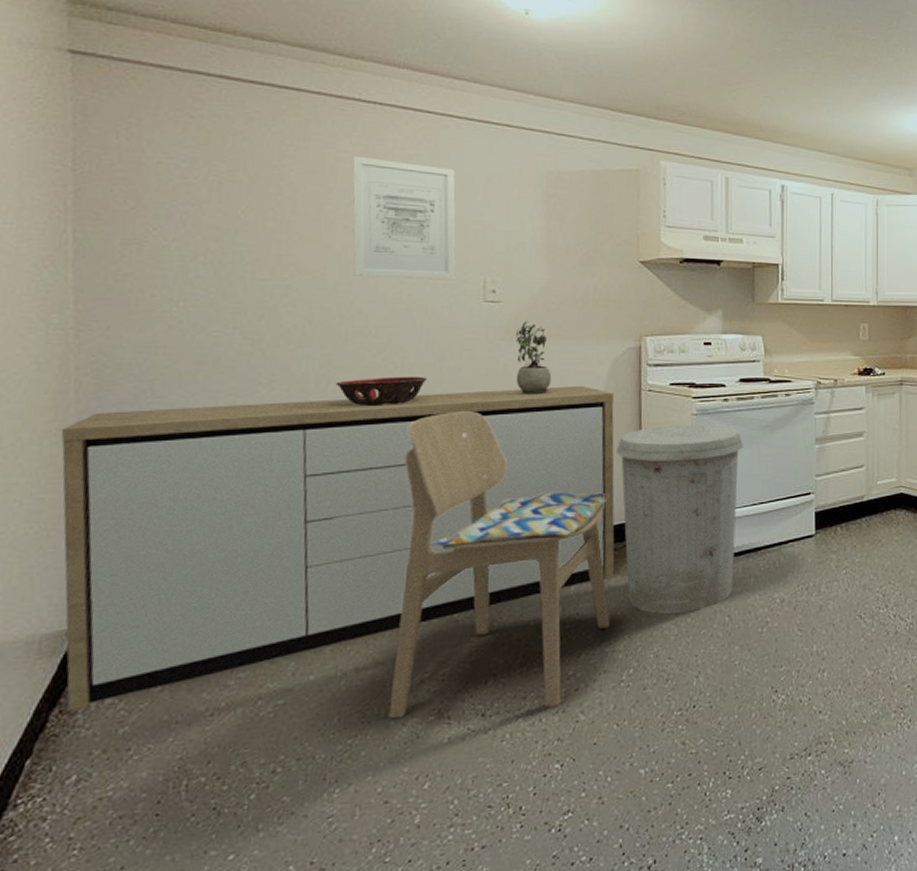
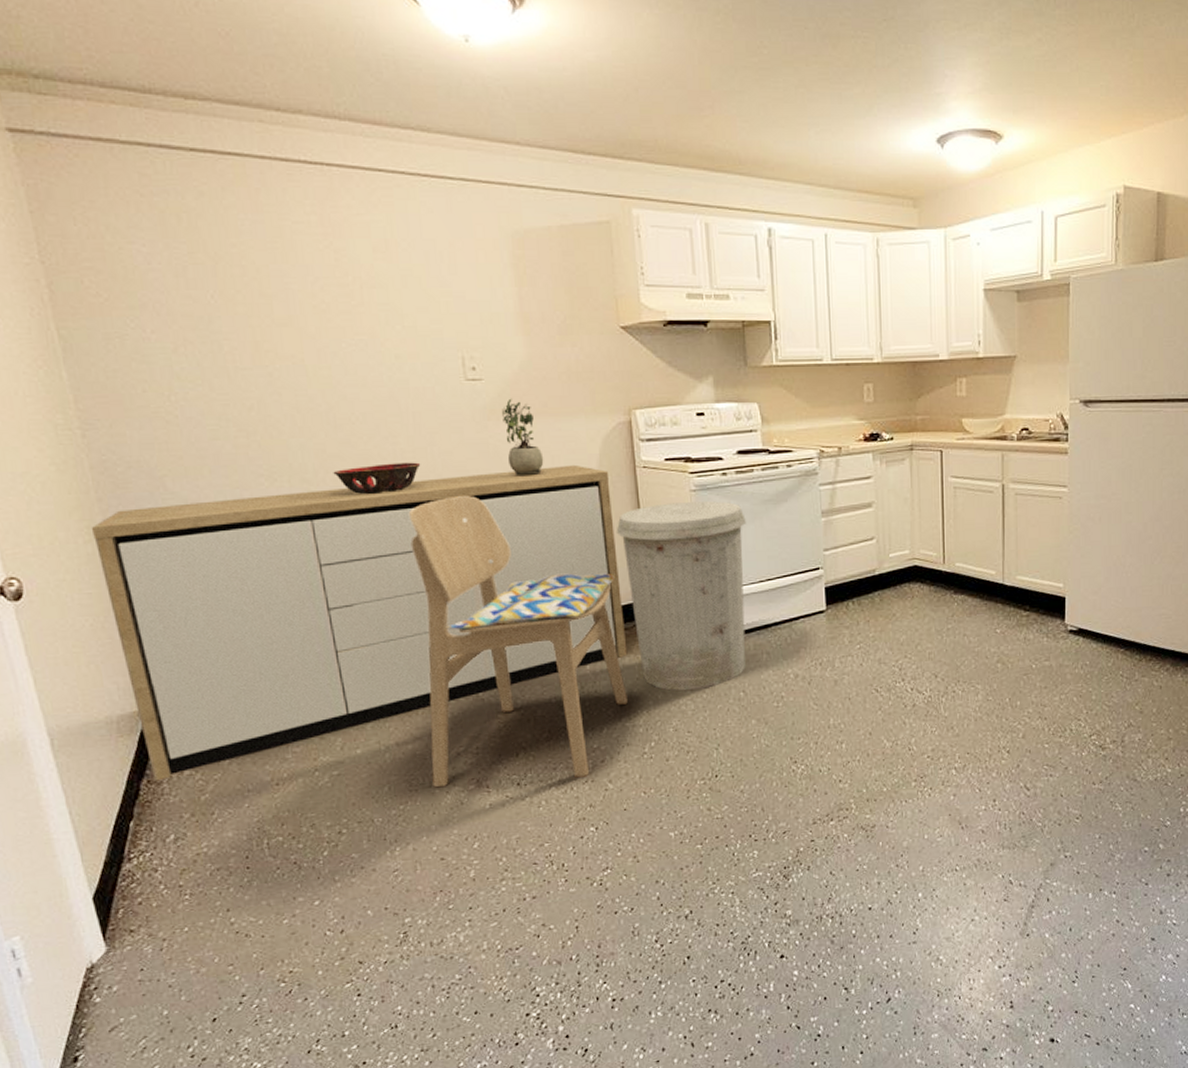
wall art: present [352,155,457,281] -> none [308,226,434,360]

